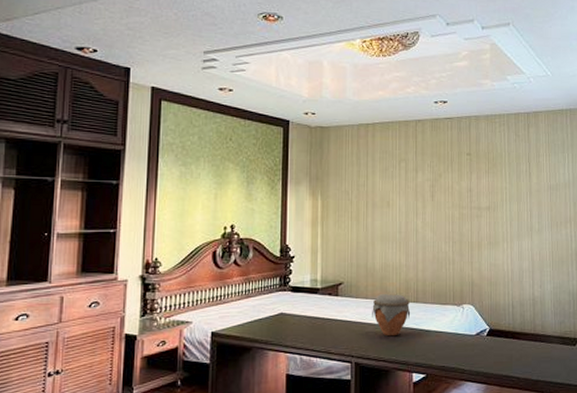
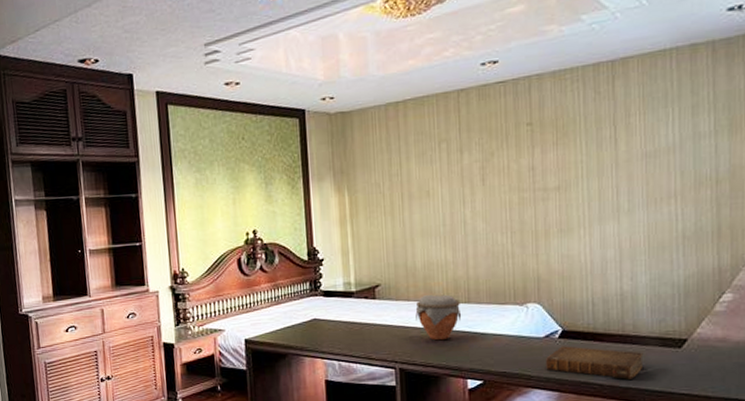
book: none [477,343,549,373] -> present [546,346,644,379]

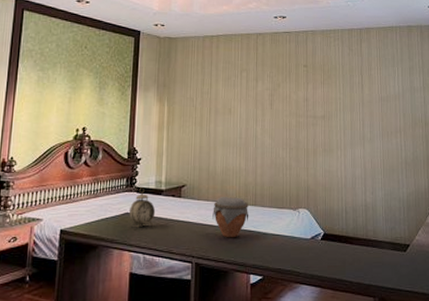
alarm clock: none [317,290,347,334] -> present [129,187,156,228]
book: present [546,346,644,379] -> none [311,247,381,277]

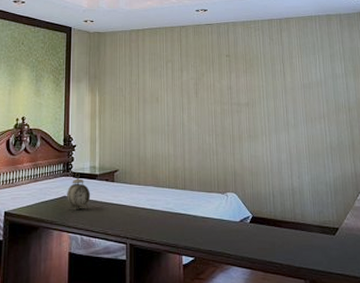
jar: present [212,197,249,238] -> none [144,181,179,221]

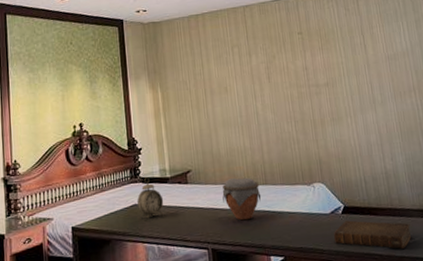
jar: none [144,181,179,221] -> present [222,177,261,221]
book: none [241,230,310,260] -> present [334,220,412,249]

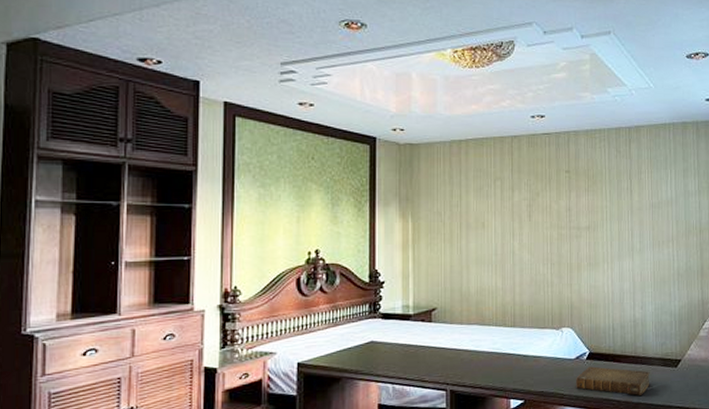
alarm clock: present [137,177,164,219] -> none [375,313,404,357]
jar: present [222,177,261,221] -> none [467,319,508,363]

